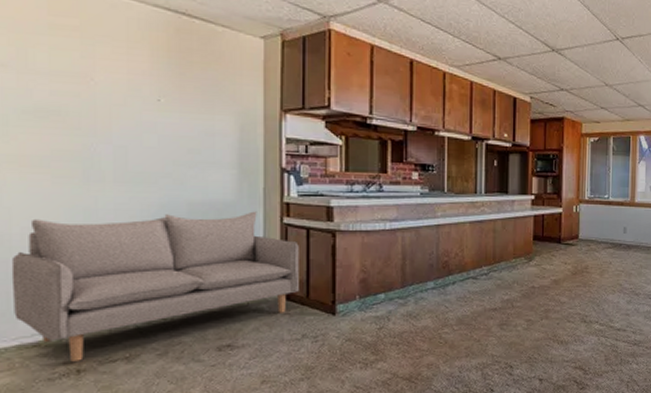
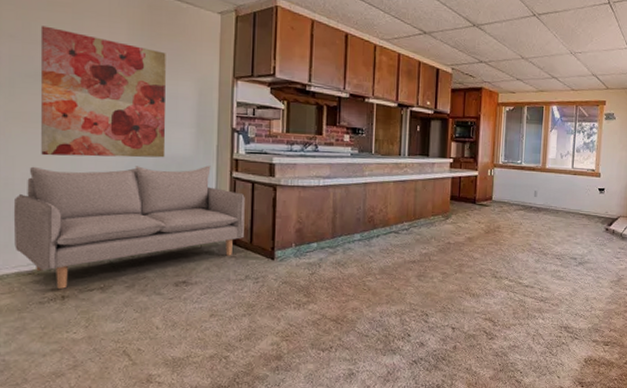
wall art: none [40,52,202,206] -> present [40,25,166,158]

